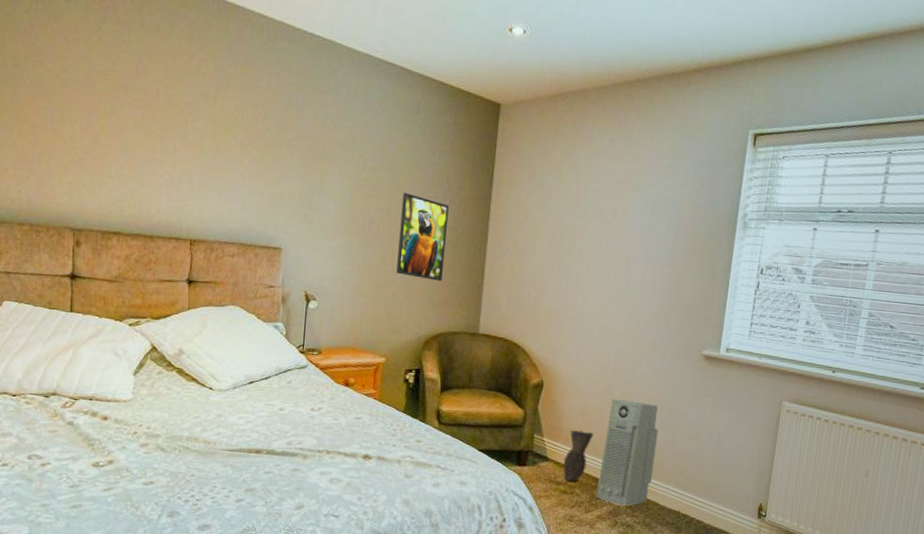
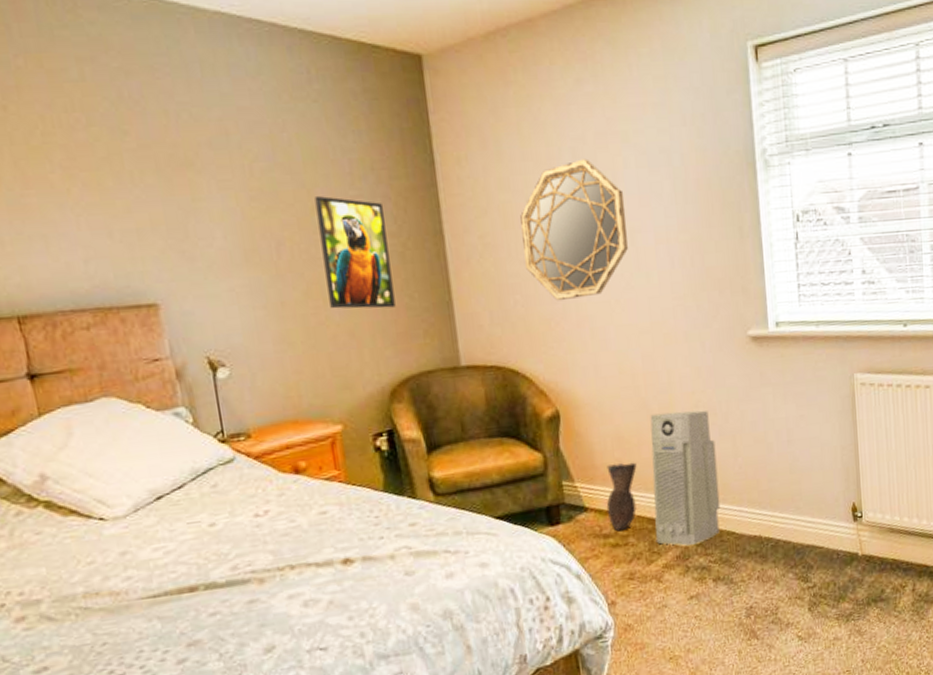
home mirror: none [542,198,628,301] -> present [520,158,628,301]

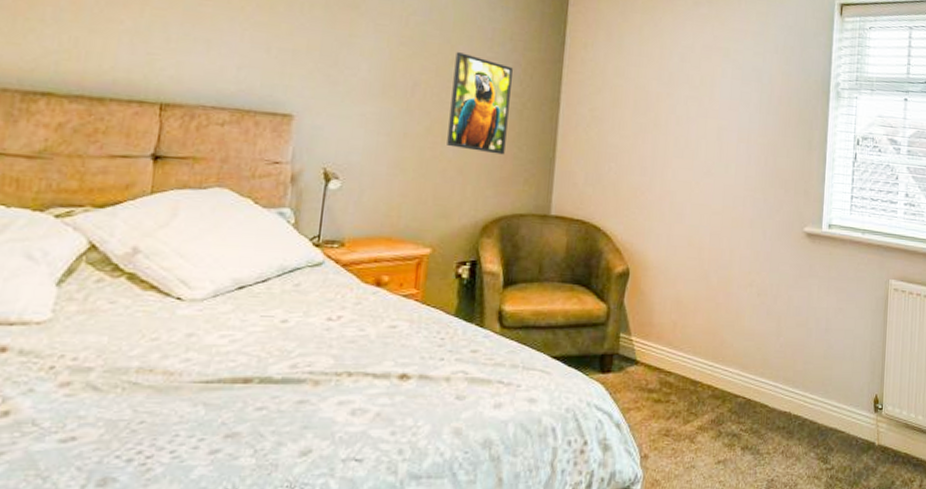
home mirror: present [520,158,628,301] -> none [624,63,718,175]
vase: present [606,462,637,532] -> none [655,324,690,388]
air purifier: present [650,410,721,546] -> none [695,286,762,411]

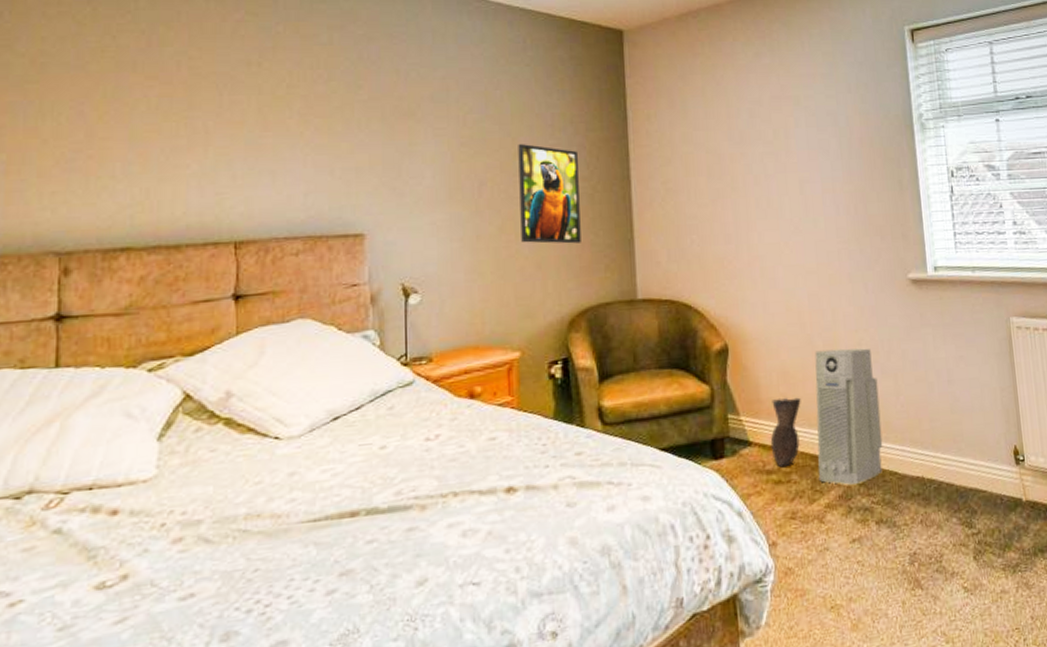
vase: none [655,324,690,388] -> present [770,397,801,468]
air purifier: none [695,286,762,411] -> present [814,348,883,485]

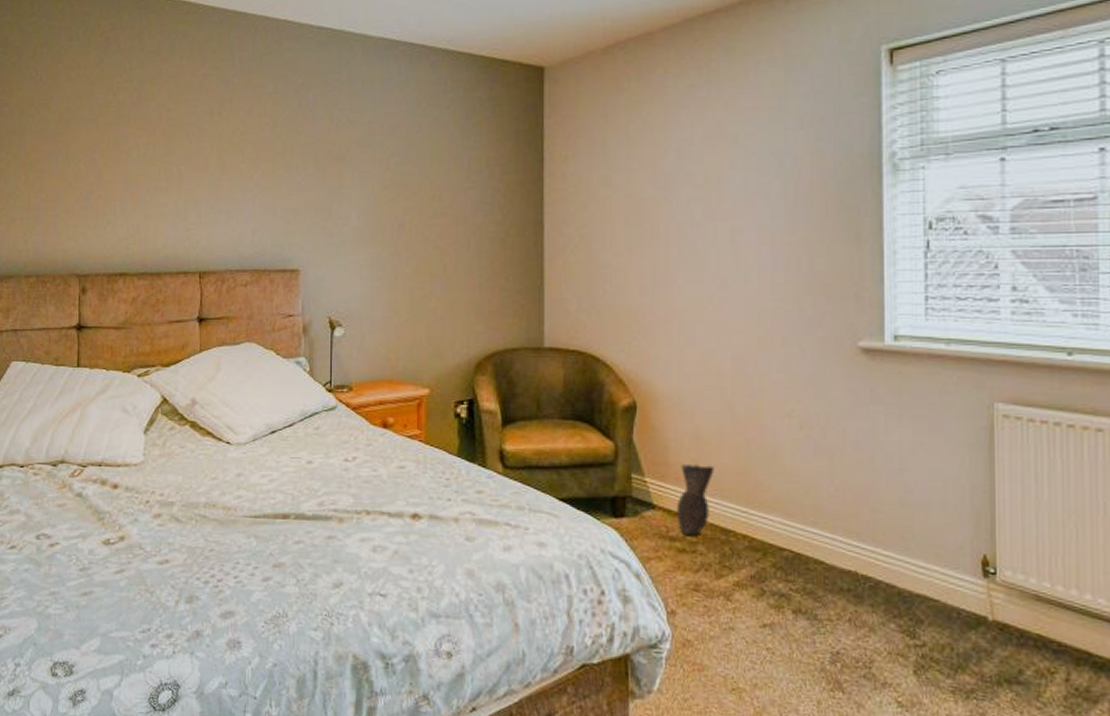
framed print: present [518,144,581,244] -> none [435,187,492,288]
air purifier: present [814,348,883,485] -> none [728,418,809,567]

